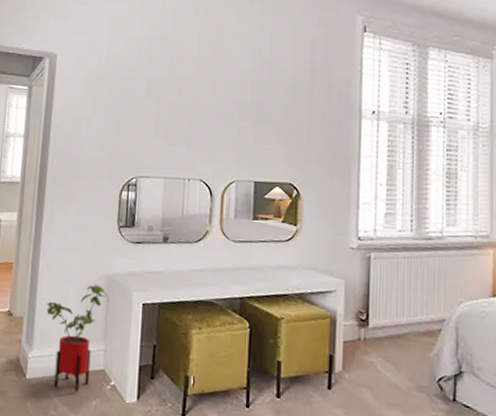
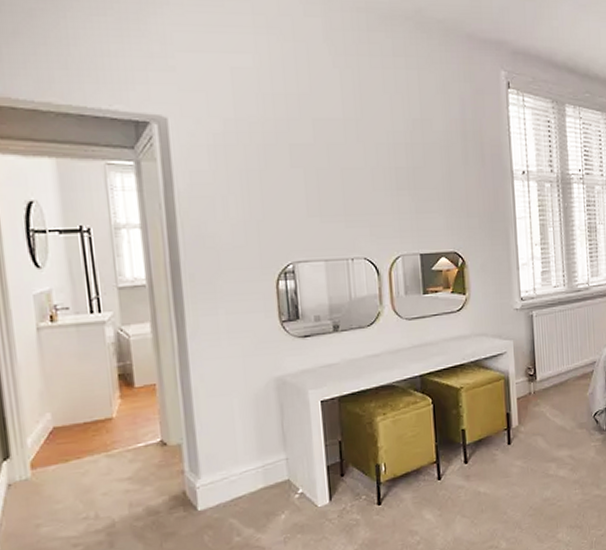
house plant: present [46,284,110,393] -> none [209,390,283,512]

